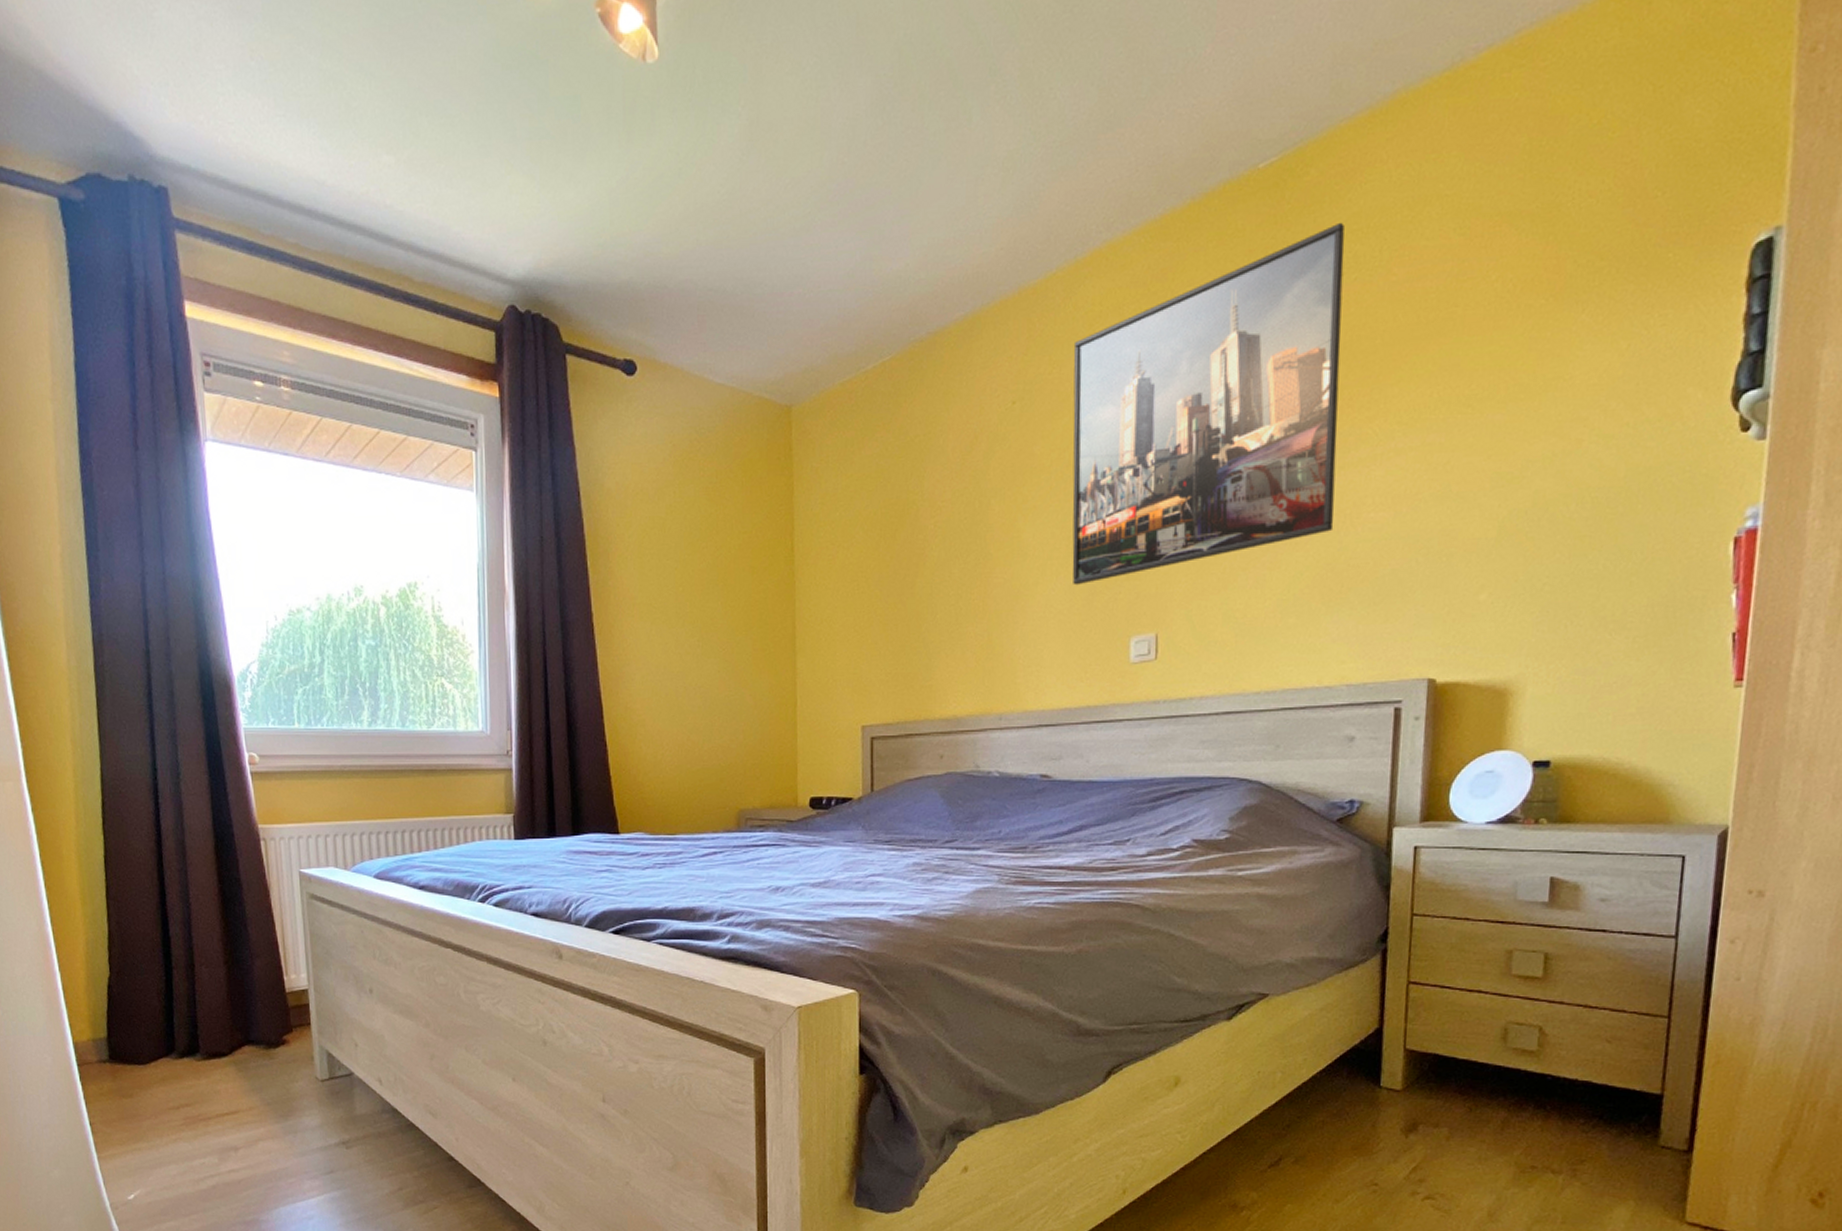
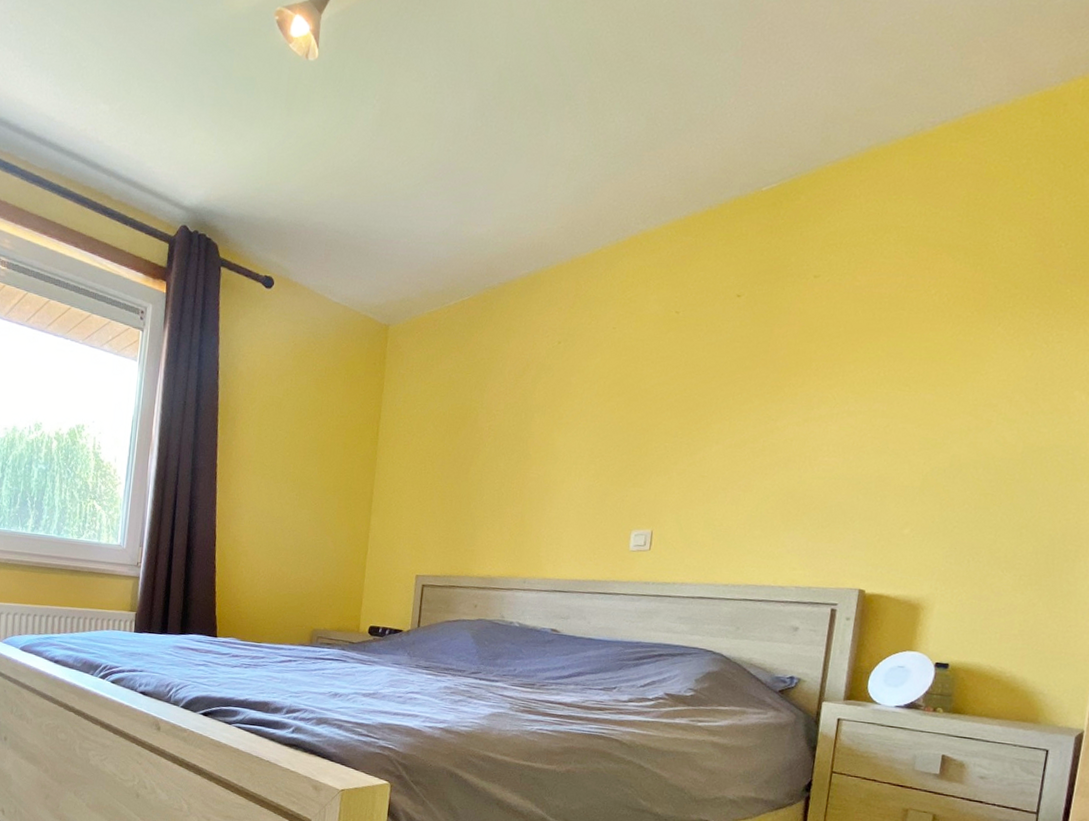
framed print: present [1072,222,1345,586] -> none [591,237,823,487]

